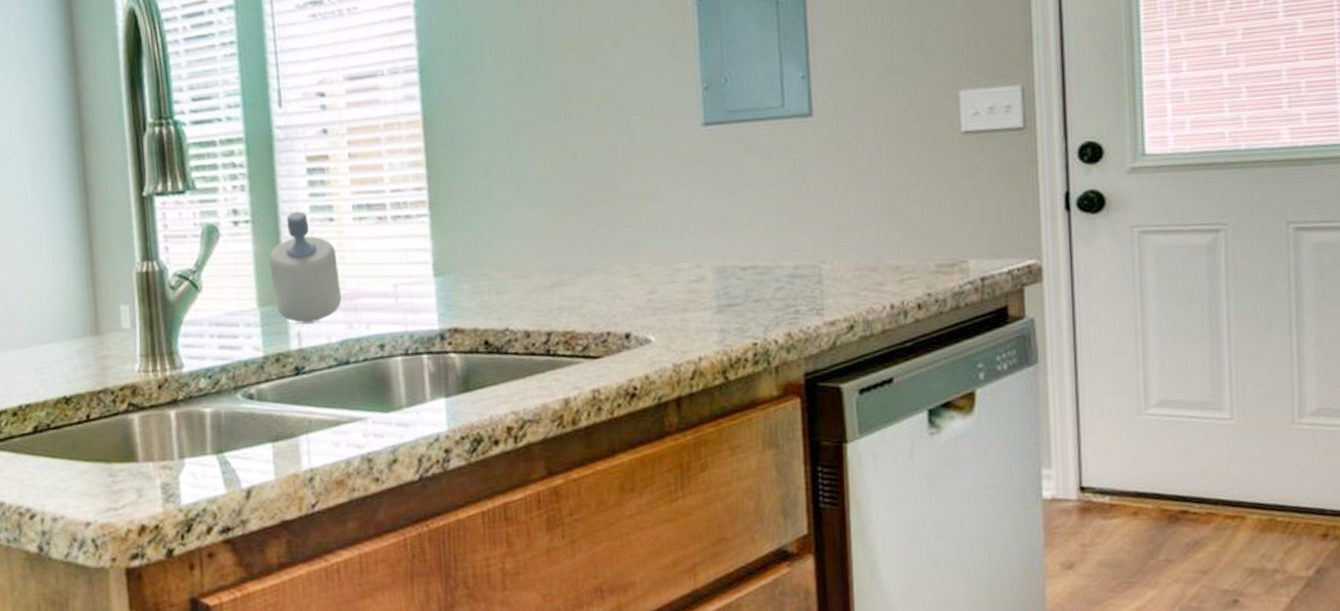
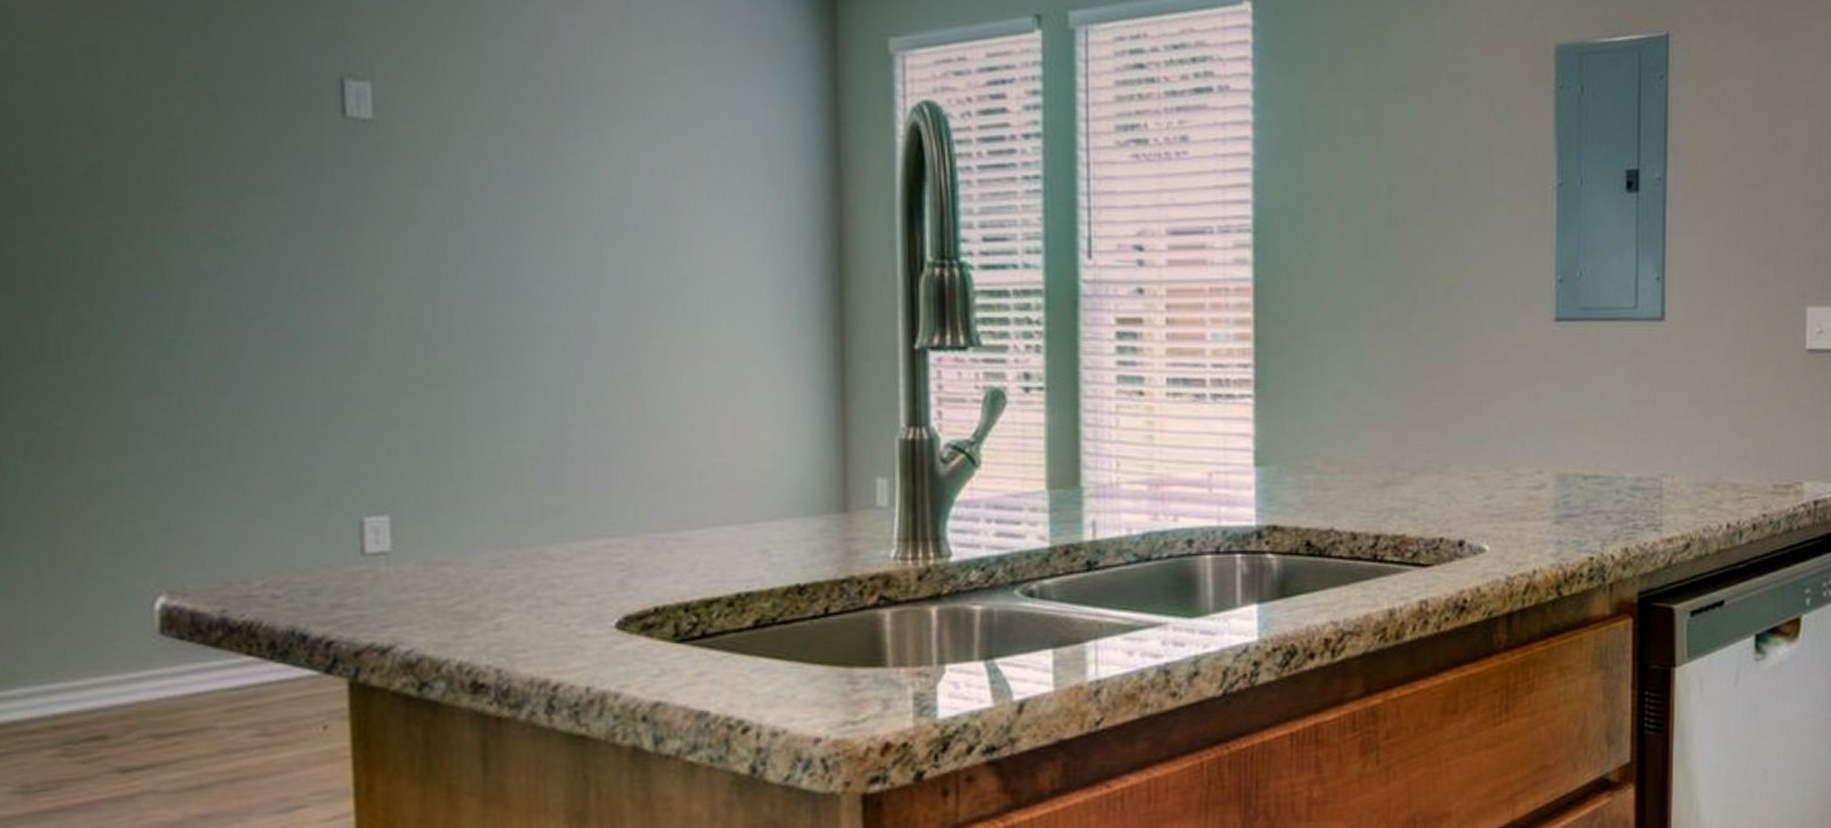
soap dispenser: present [268,210,342,323] -> none [1063,380,1148,510]

